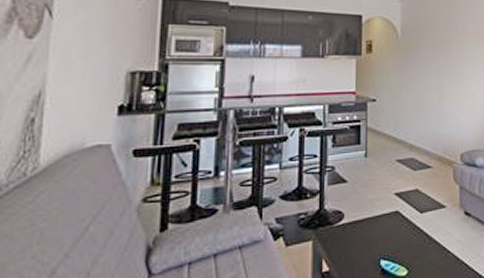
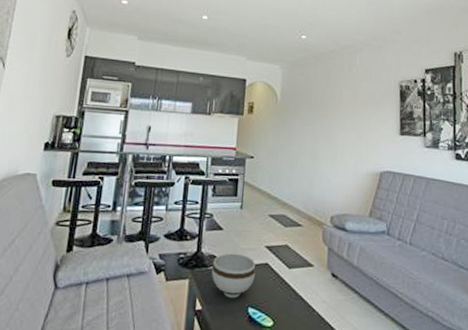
bowl: none [337,205,385,254] -> present [211,253,256,298]

